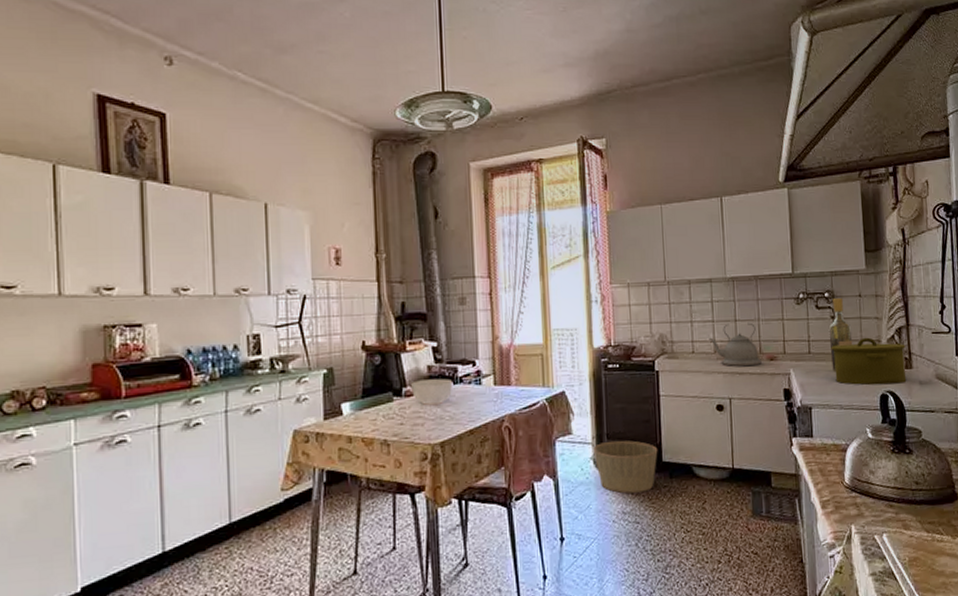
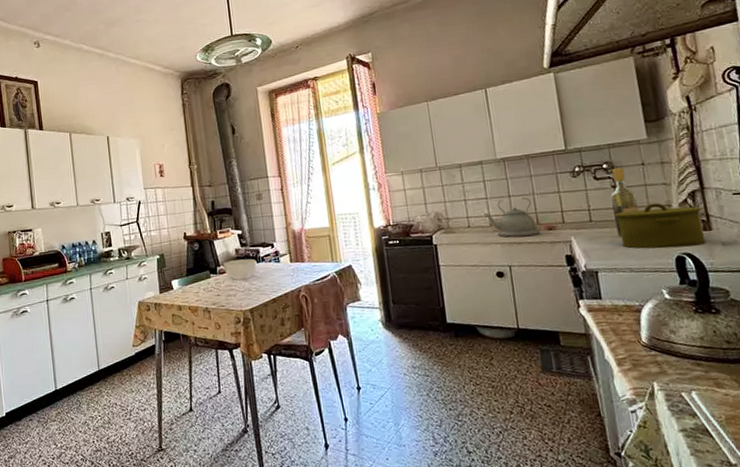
basket: present [593,440,658,494] -> none [381,305,442,351]

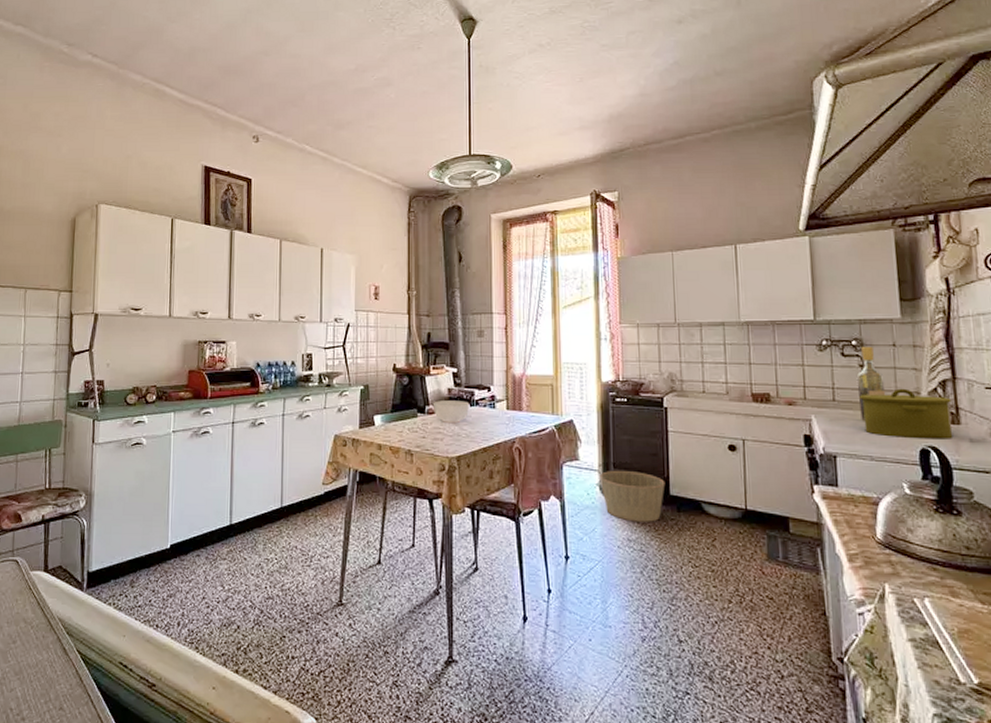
basket: none [381,305,442,351] -> present [599,470,666,522]
kettle: present [483,197,540,238] -> none [721,366,779,410]

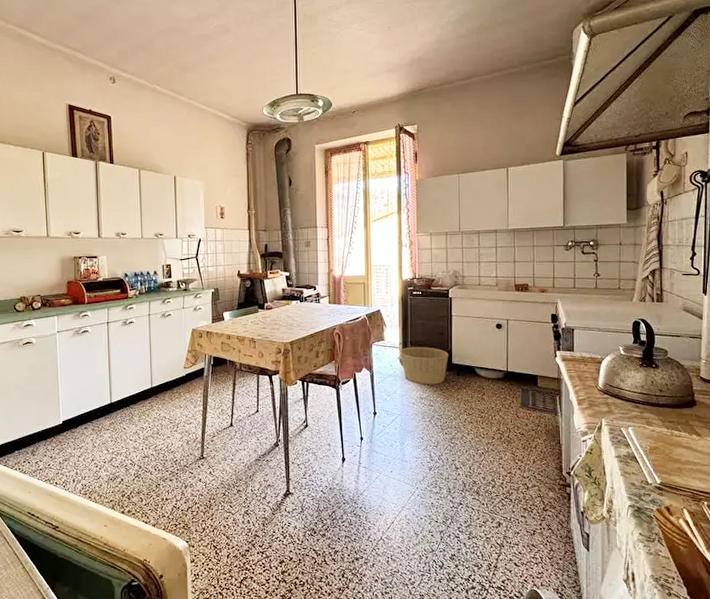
bowl: present [432,400,470,424] -> none [270,298,300,317]
bottle: present [857,347,886,422] -> none [593,246,612,303]
cooking pot: present [859,388,953,439] -> none [593,277,658,314]

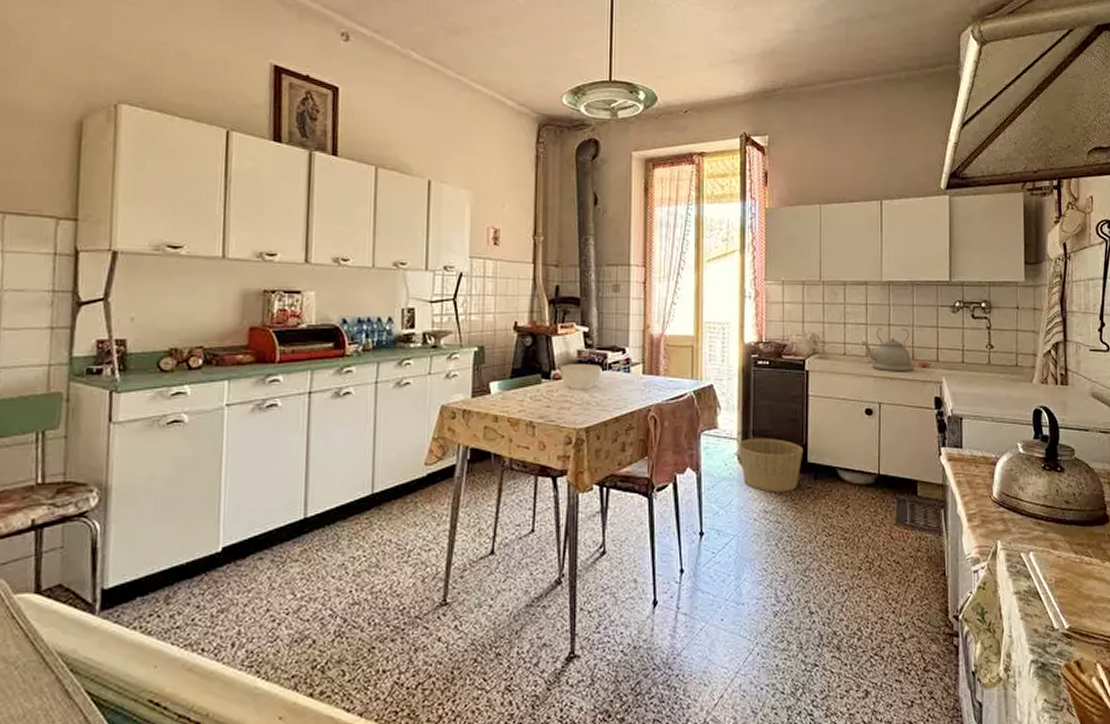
bowl: none [270,298,300,317] -> present [559,364,602,391]
kettle: none [492,263,534,297] -> present [861,327,914,372]

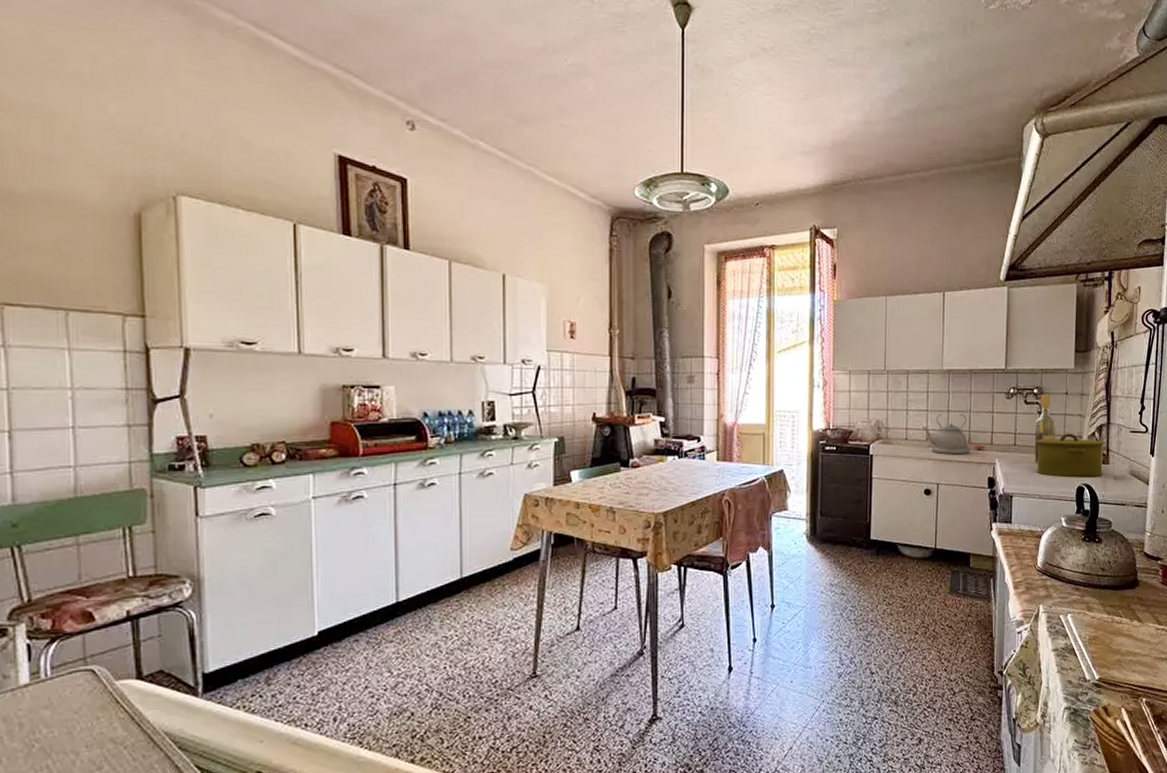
bowl: present [559,364,602,391] -> none [637,452,678,478]
basket: present [738,437,804,492] -> none [807,518,867,567]
bottle: none [985,309,1008,384] -> present [1035,395,1056,464]
cooking pot: none [985,350,1062,400] -> present [1035,433,1105,478]

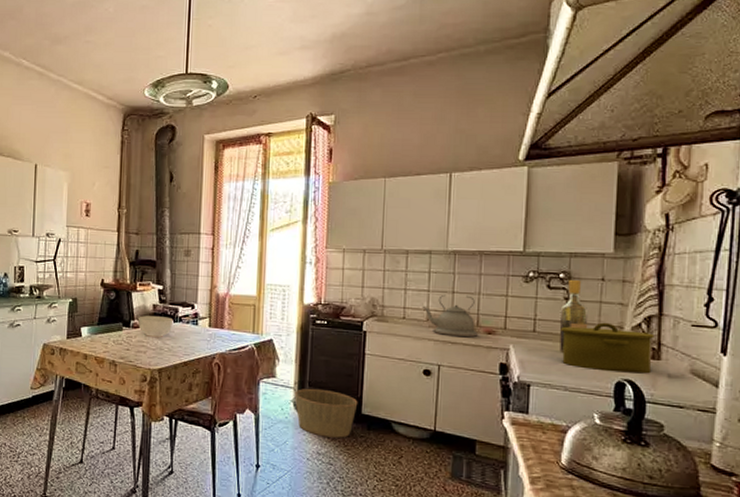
bowl: none [637,452,678,478] -> present [137,315,174,338]
basket: none [807,518,867,567] -> present [294,388,358,438]

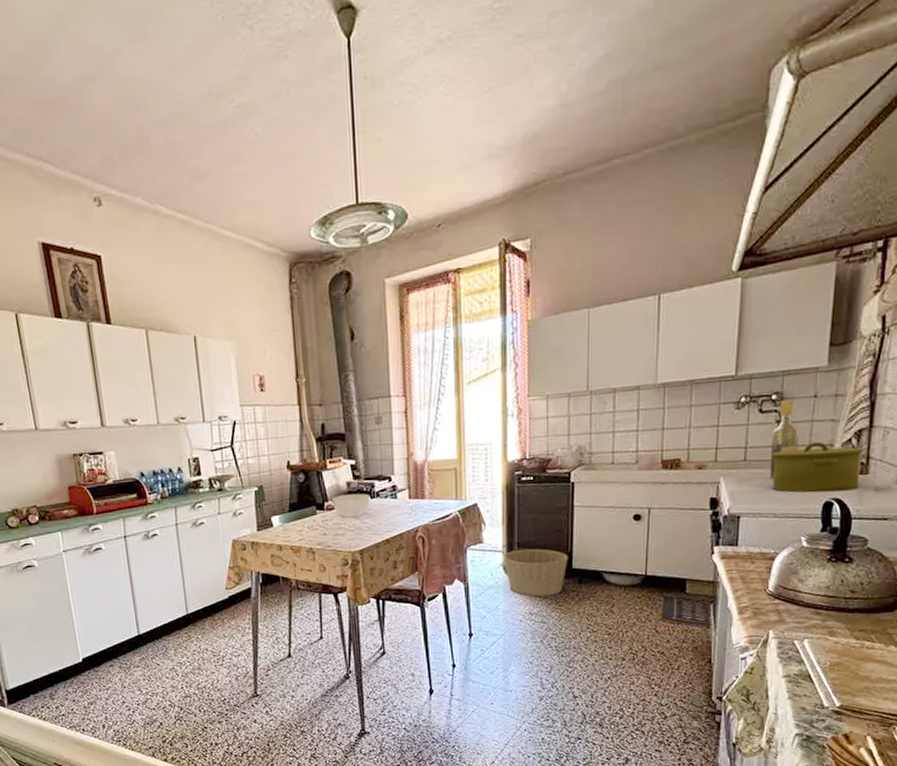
kettle: present [422,294,478,338] -> none [631,430,688,477]

